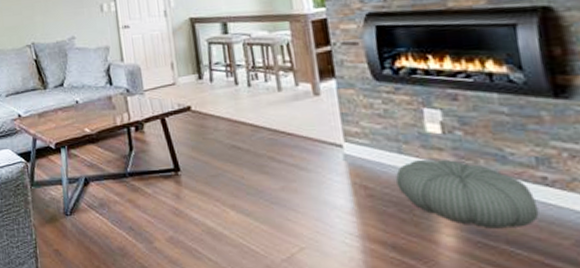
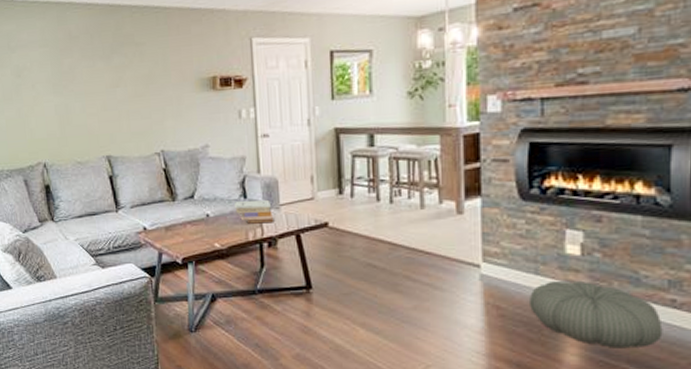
books: none [101,87,140,109] -> present [234,200,274,224]

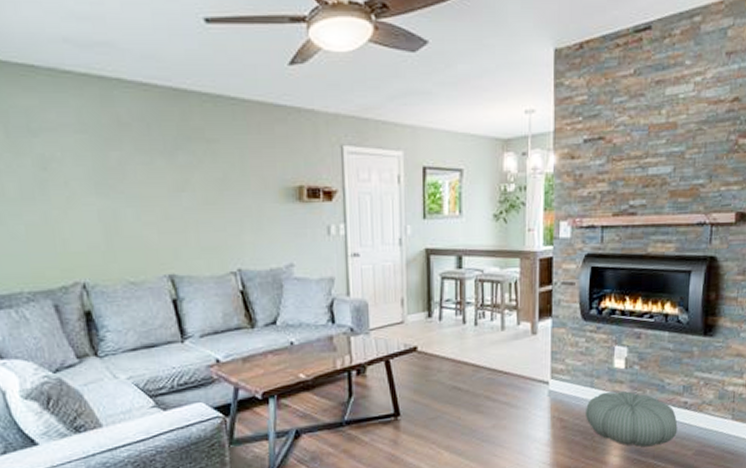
books: present [234,200,274,224] -> none [321,325,364,351]

